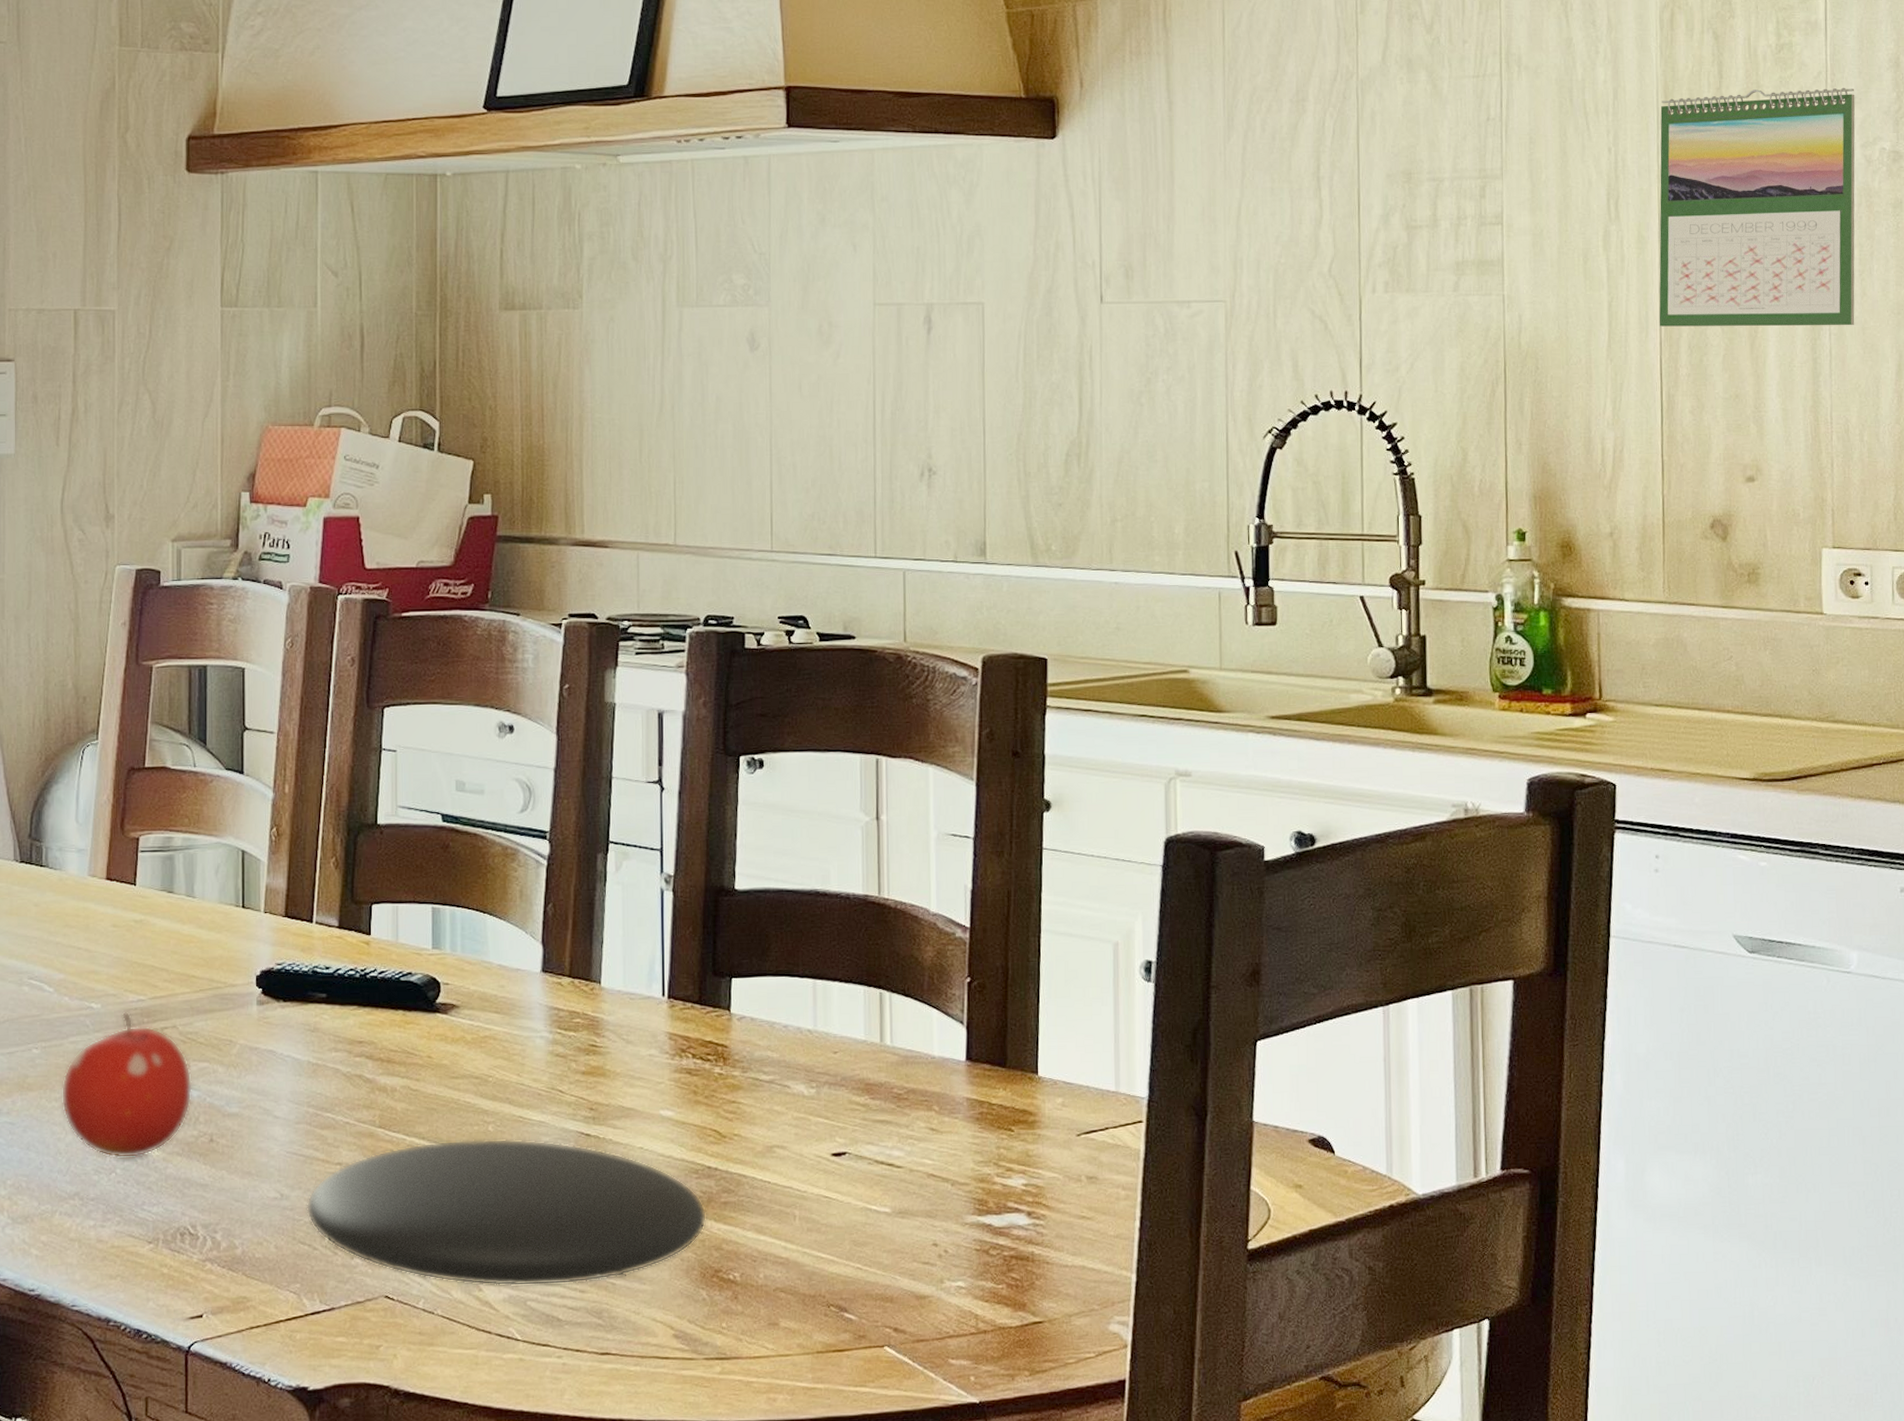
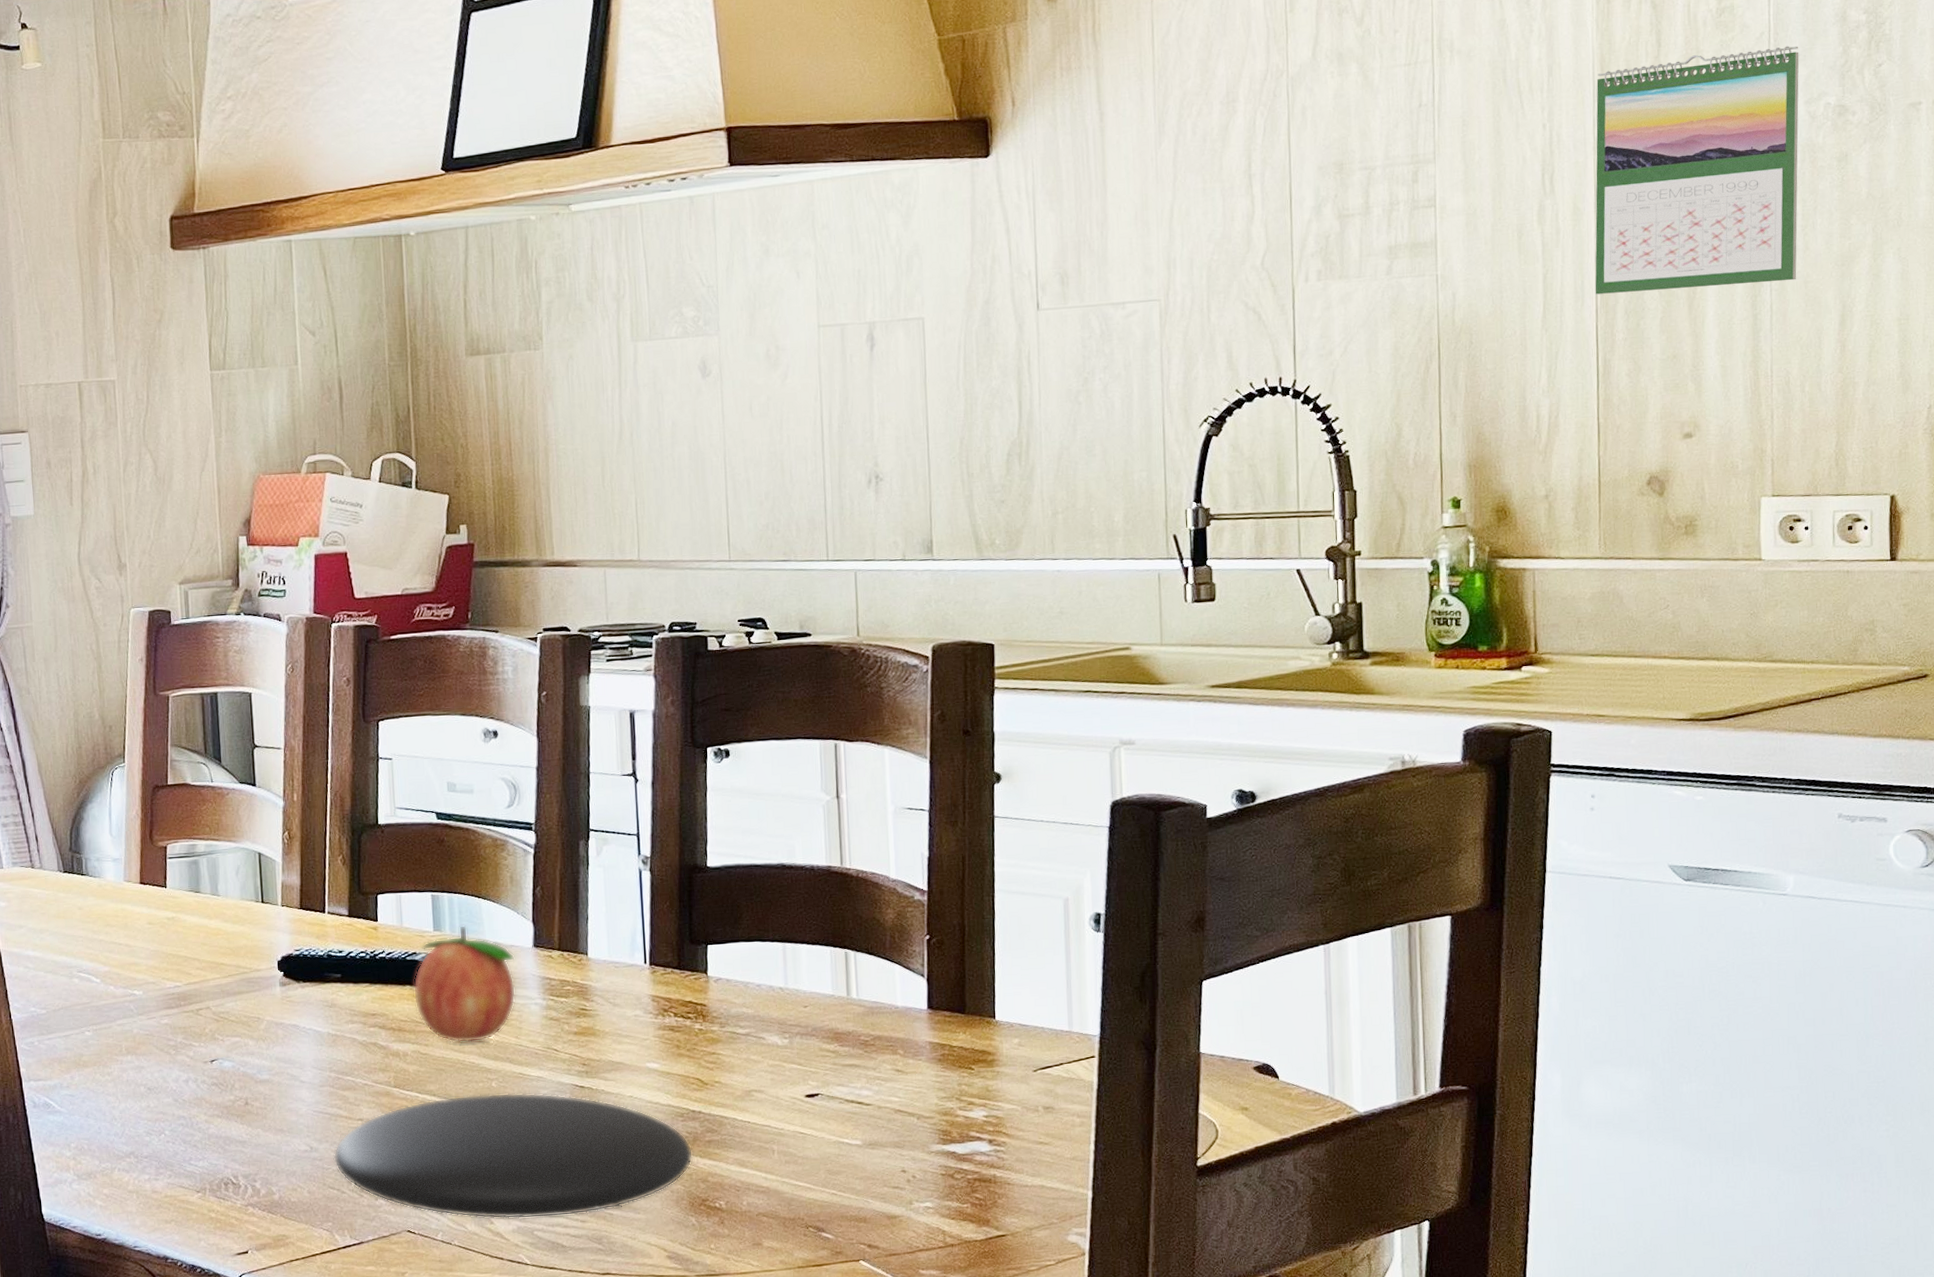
fruit: present [61,1012,192,1159] -> none [112,997,228,1122]
fruit: none [406,943,521,1079] -> present [413,924,516,1043]

